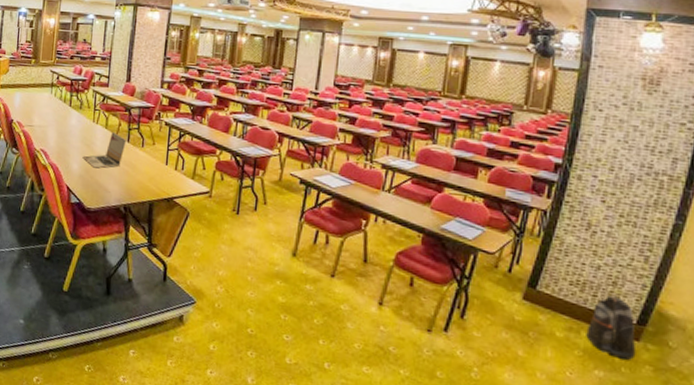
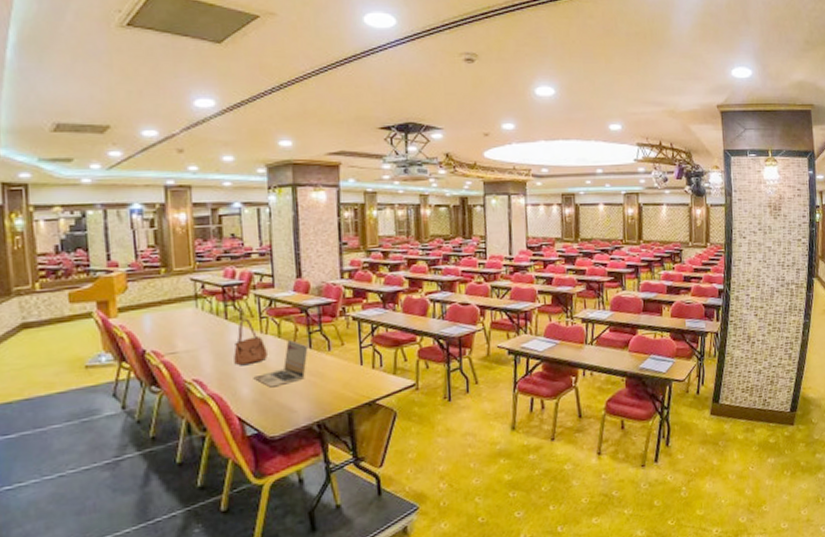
handbag: none [71,108,96,146] -> present [234,318,267,365]
backpack: present [586,295,637,360] -> none [758,393,793,444]

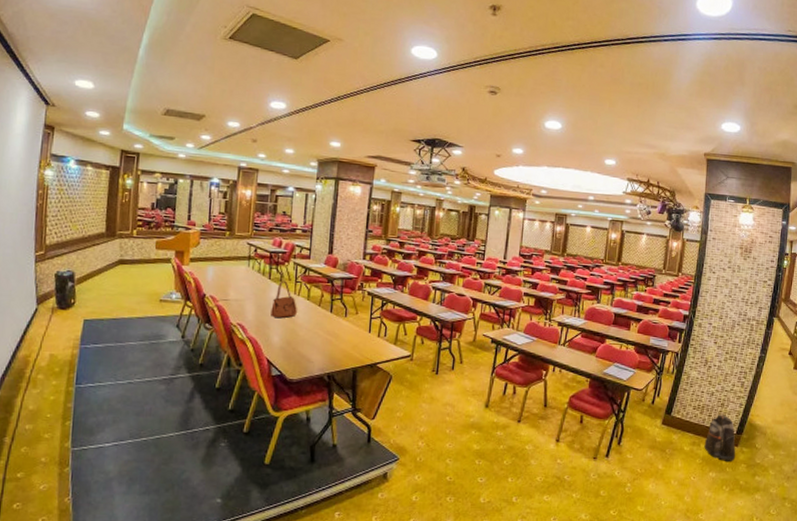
laptop: present [253,339,308,388] -> none [283,302,329,340]
backpack: none [758,393,793,444] -> present [704,414,736,461]

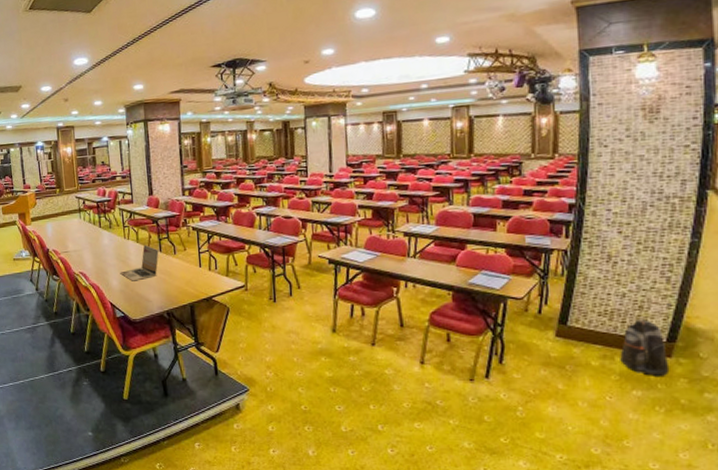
handbag: present [271,280,297,318] -> none [106,227,130,263]
laptop: none [283,302,329,340] -> present [120,244,159,281]

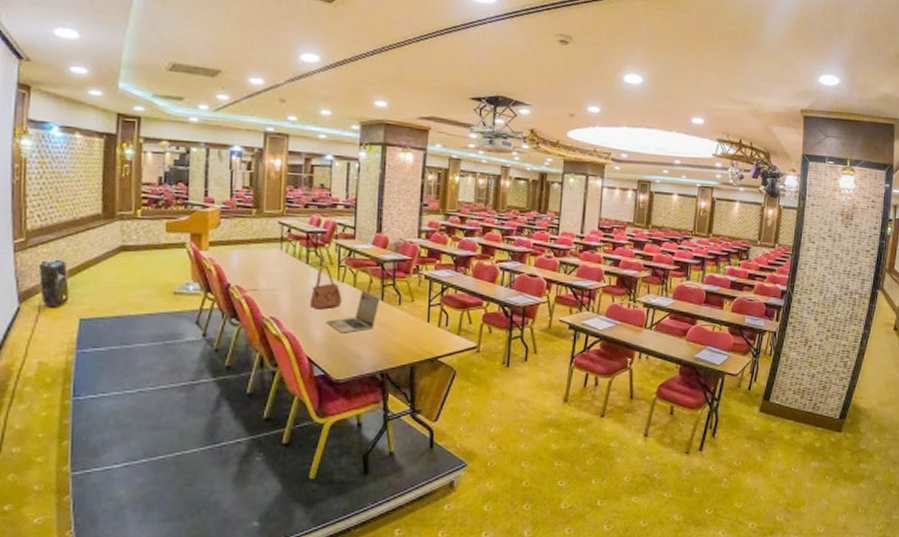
handbag: none [106,227,130,263] -> present [310,265,342,308]
backpack: present [620,319,670,376] -> none [805,398,839,449]

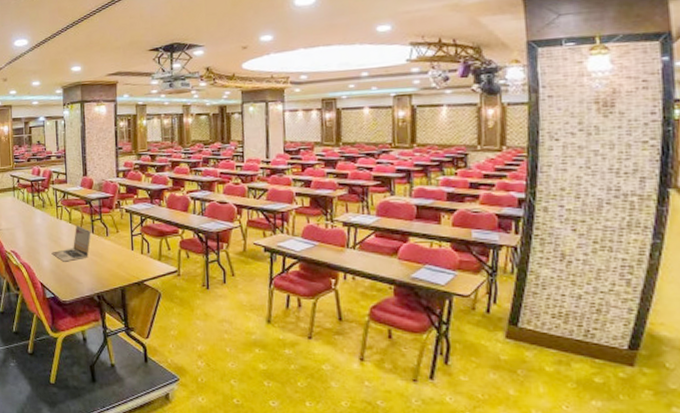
handbag: present [310,265,342,308] -> none [38,206,62,242]

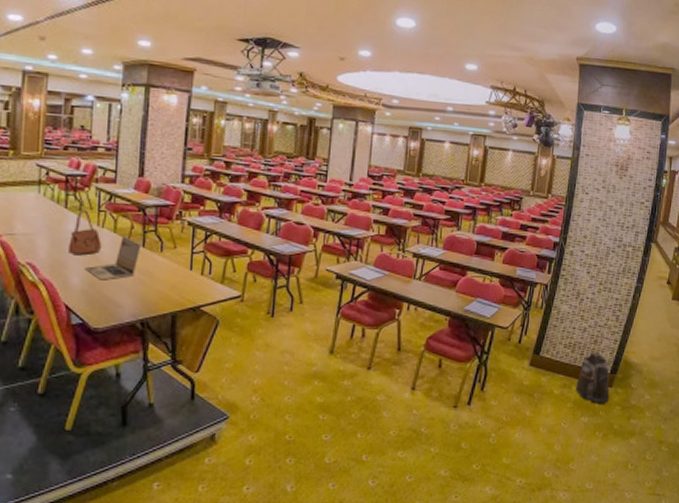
handbag: none [38,206,62,242] -> present [68,209,101,255]
backpack: none [576,324,633,386] -> present [575,352,610,404]

